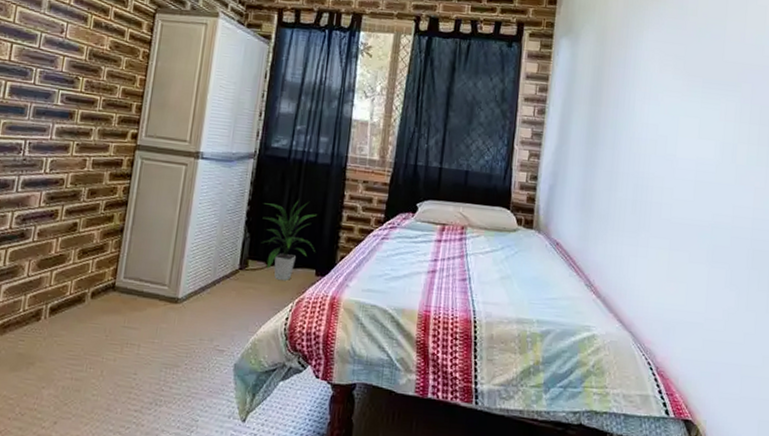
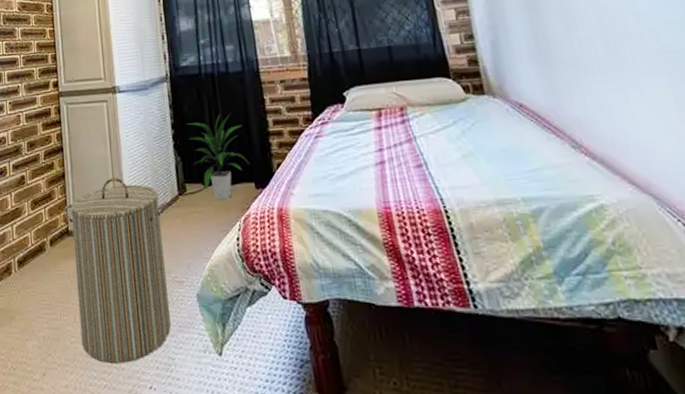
laundry hamper: none [104,241,226,420] -> present [63,177,171,363]

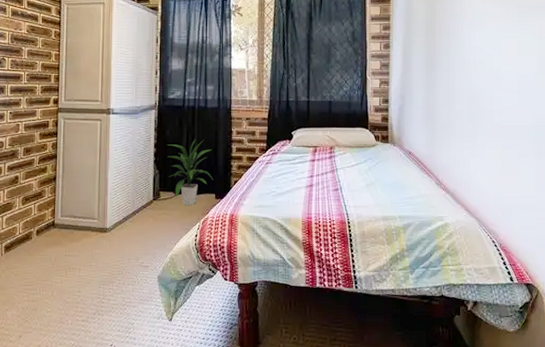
laundry hamper: present [63,177,171,363] -> none [52,183,143,327]

